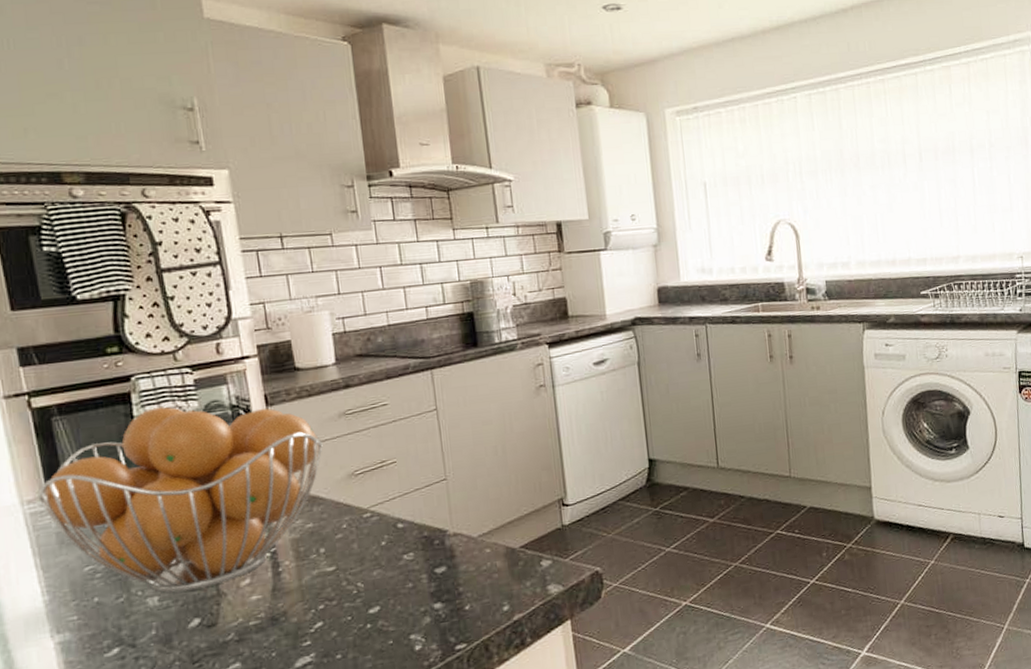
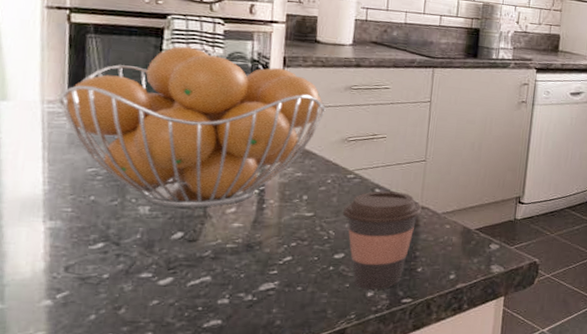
coffee cup: none [366,521,456,643] -> present [342,191,422,290]

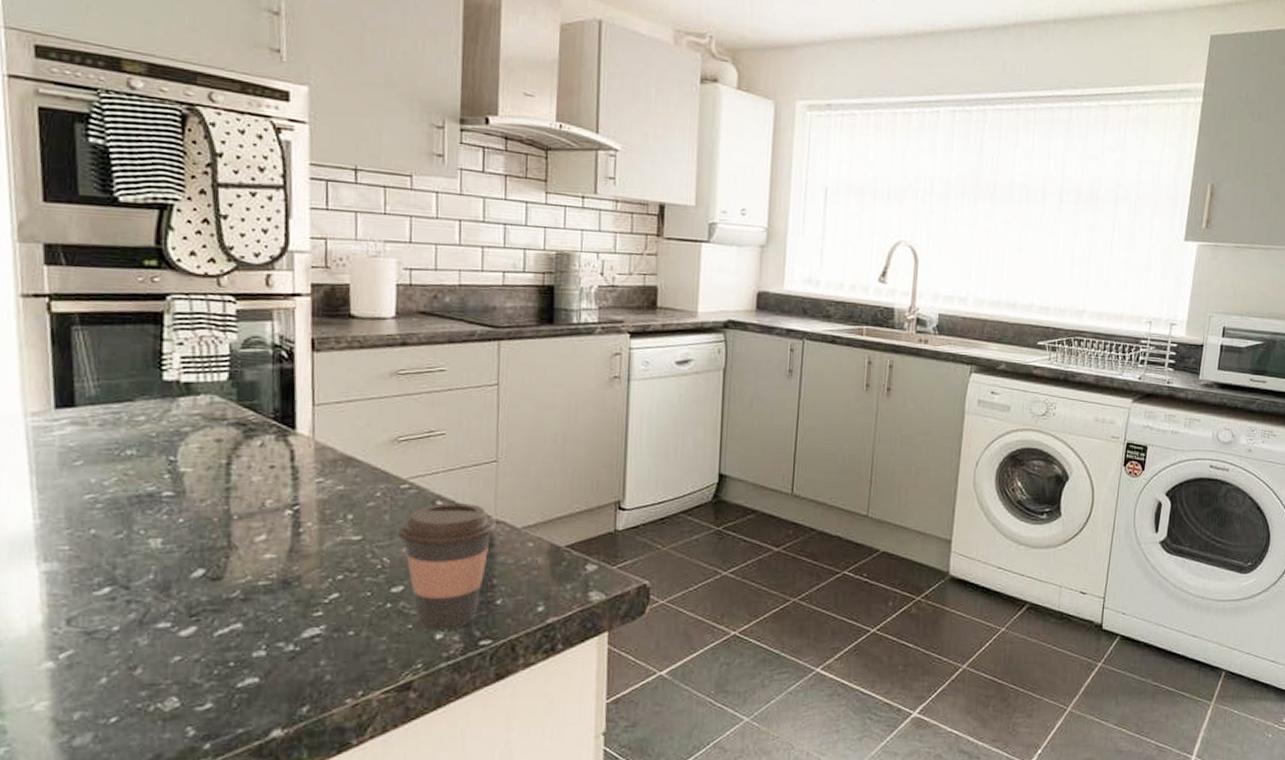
fruit basket: present [58,46,326,208] -> none [44,333,368,538]

